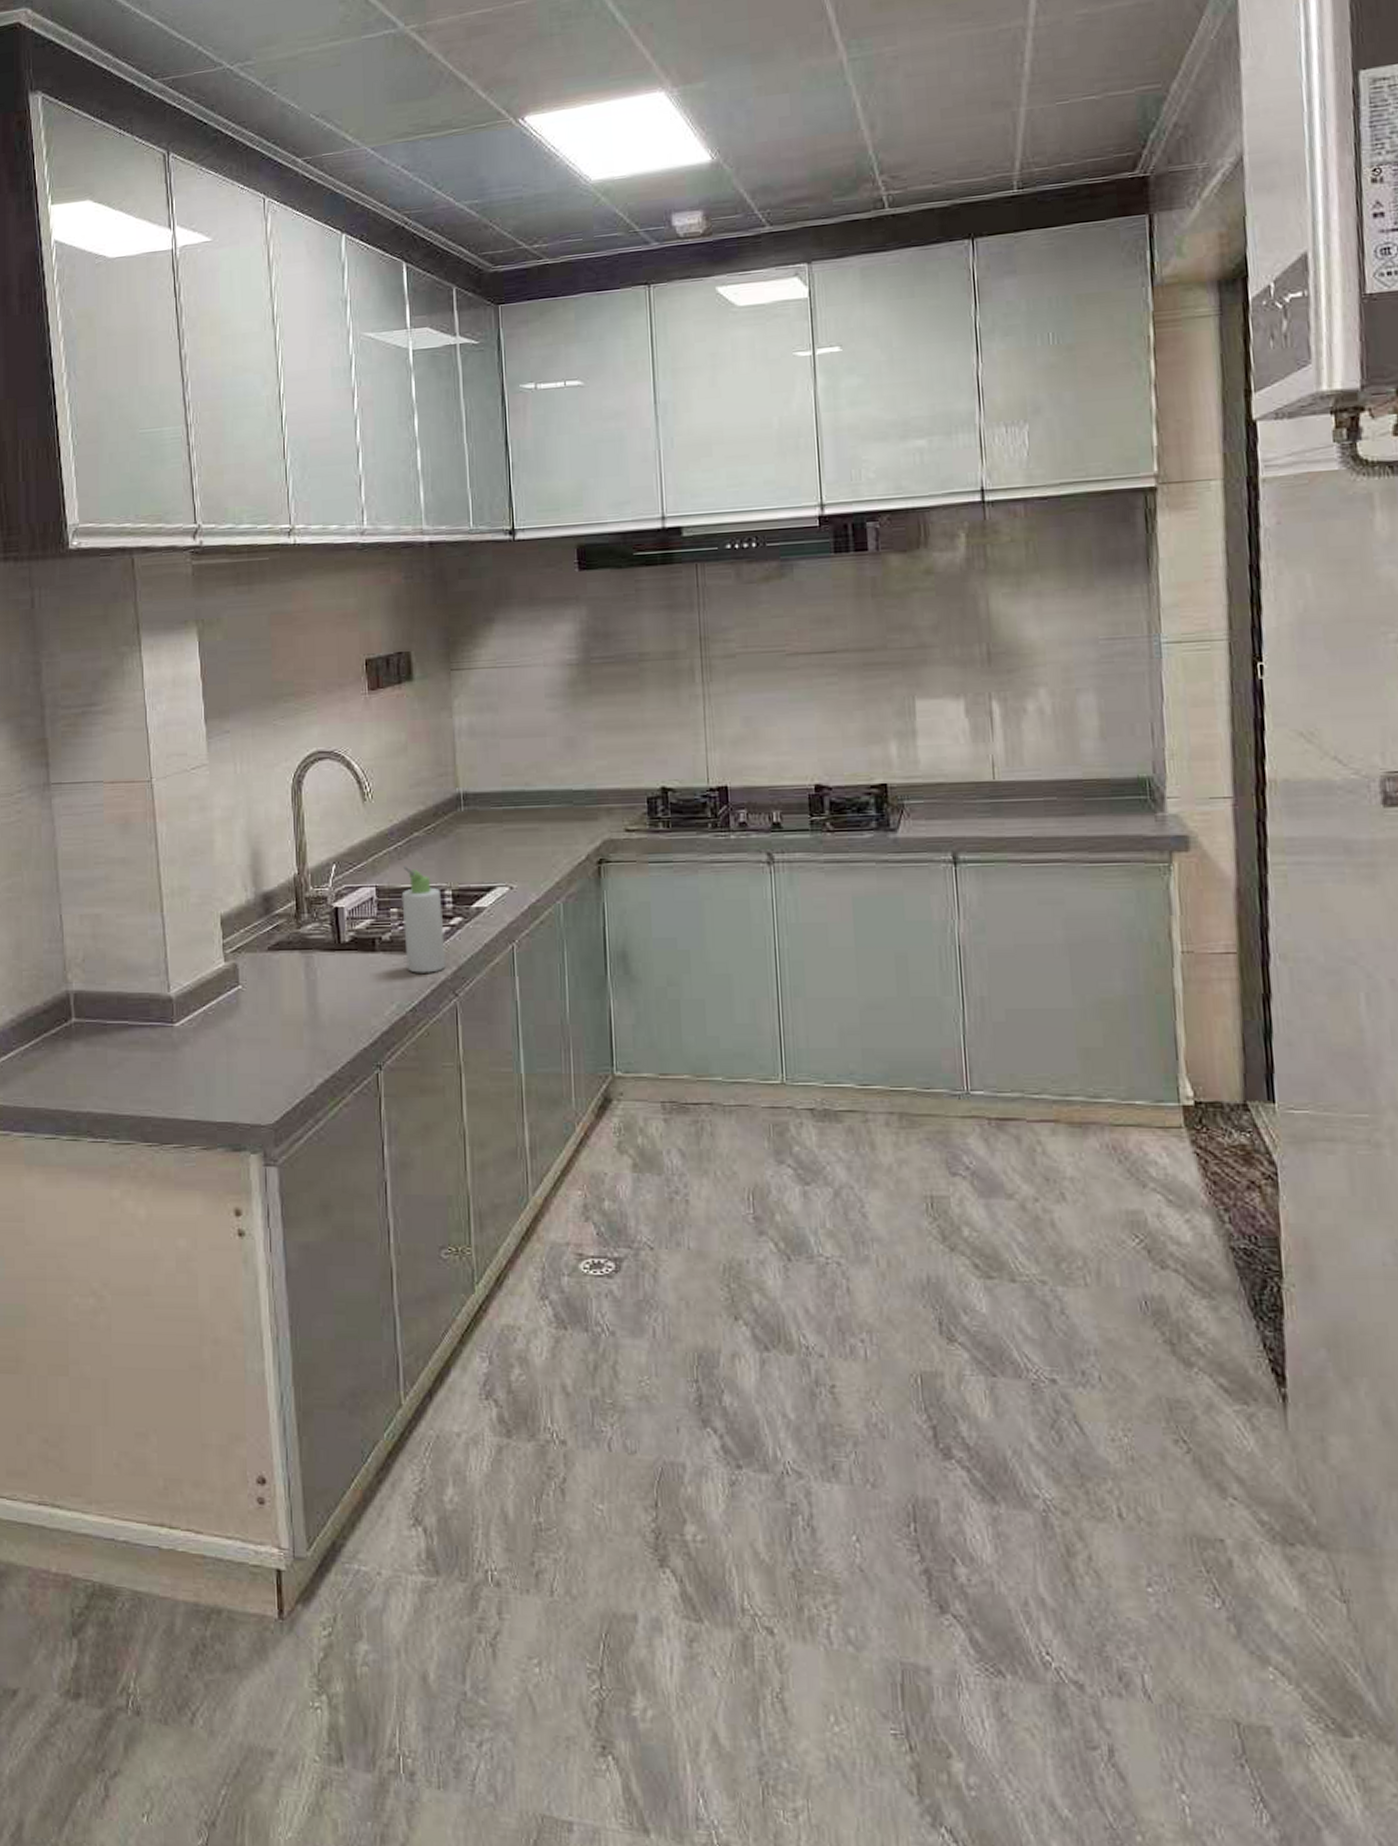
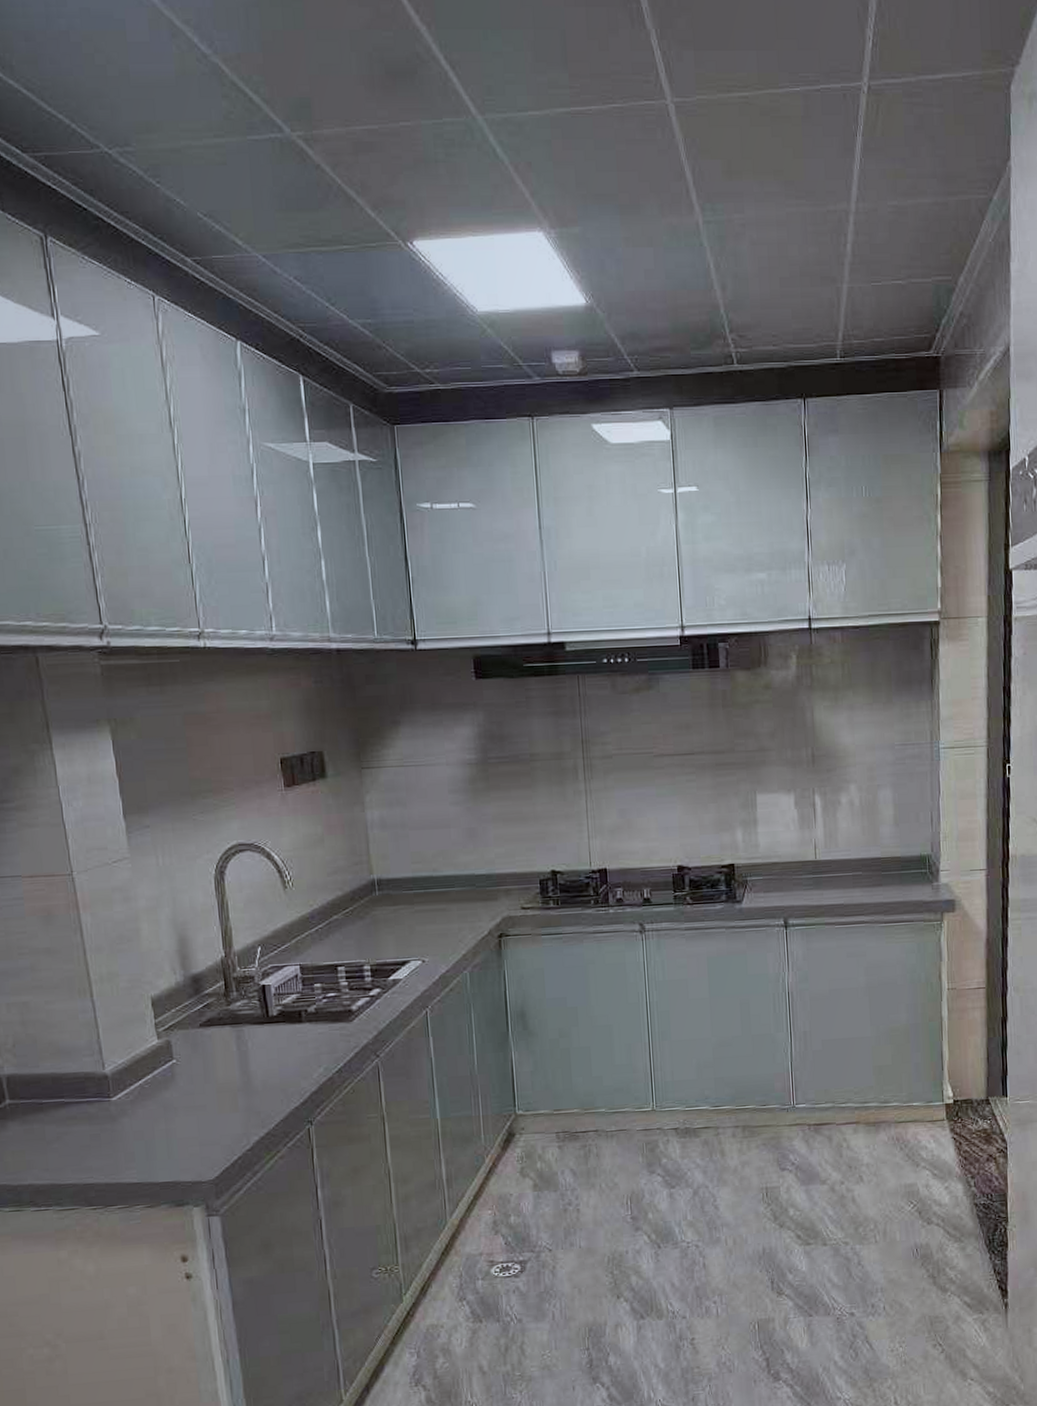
bottle: present [401,866,446,973] -> none [324,945,367,1039]

